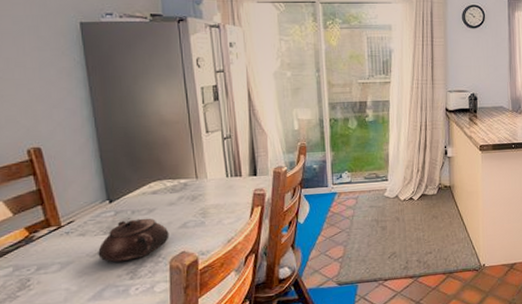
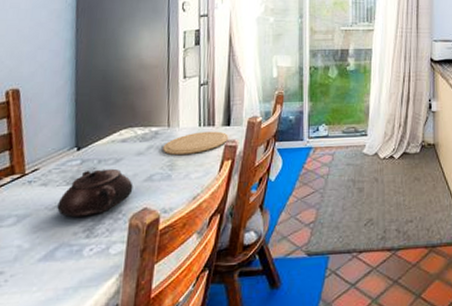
plate: none [193,181,257,204] -> present [163,131,229,156]

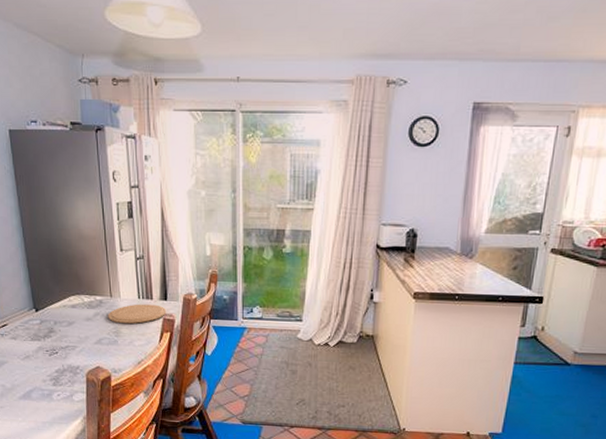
teapot: present [57,168,133,218] -> none [27,330,86,368]

